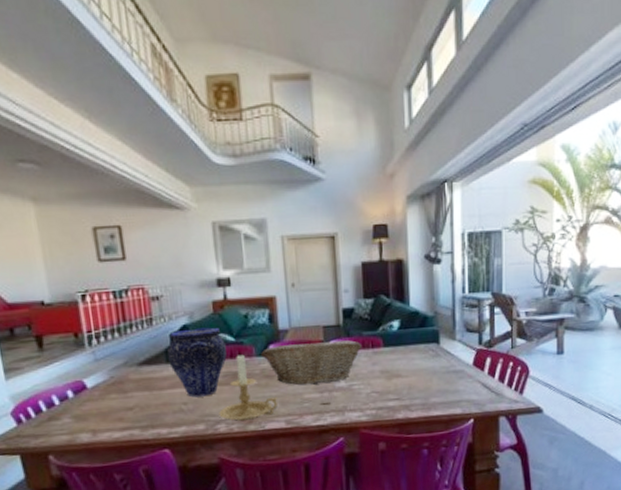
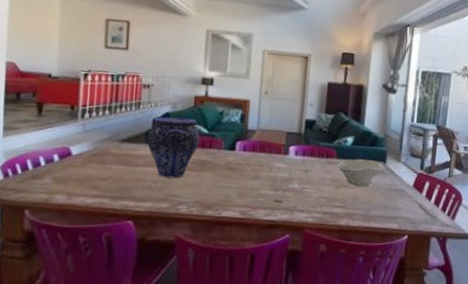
candle holder: present [219,353,278,421] -> none [182,144,237,206]
fruit basket: present [261,340,362,386] -> none [229,143,318,183]
bowl: none [385,343,439,375] -> present [337,158,385,187]

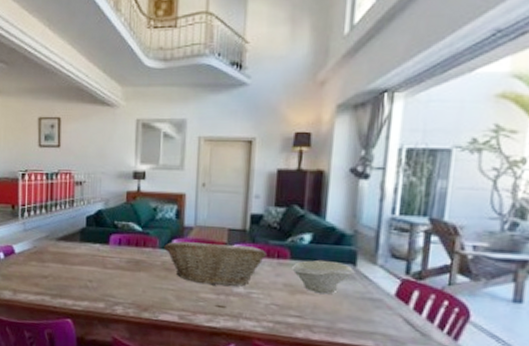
vase: present [147,117,200,179] -> none [82,214,133,278]
fruit basket: none [229,143,318,183] -> present [164,241,266,287]

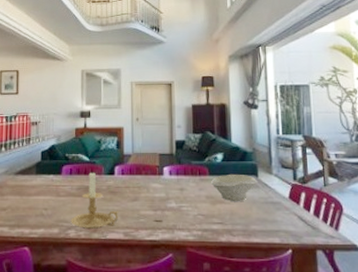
candle holder: none [118,243,175,308] -> present [71,171,119,229]
fruit basket: present [164,241,266,287] -> none [108,165,190,203]

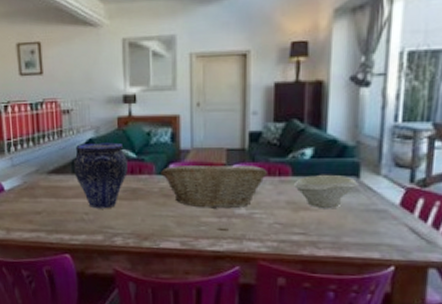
vase: none [38,148,82,205] -> present [74,142,128,209]
candle holder: present [71,171,119,229] -> none [116,170,175,236]
fruit basket: none [108,165,190,203] -> present [161,163,267,209]

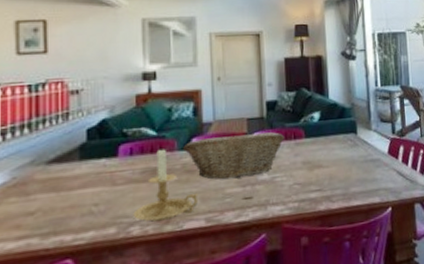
vase: present [74,142,128,209] -> none [82,121,147,198]
candle holder: none [116,170,175,236] -> present [133,147,199,222]
bowl: present [293,174,359,209] -> none [306,133,357,165]

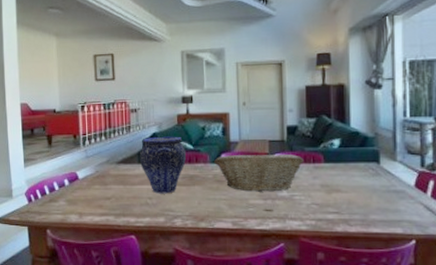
vase: none [82,121,147,198] -> present [140,136,186,194]
candle holder: present [133,147,199,222] -> none [176,159,227,218]

